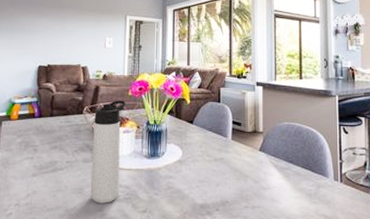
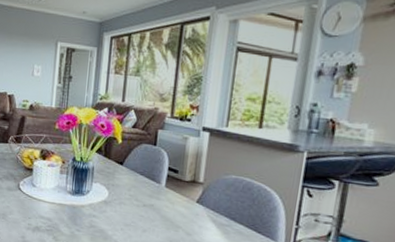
thermos bottle: present [90,100,126,203] -> none [13,132,52,232]

